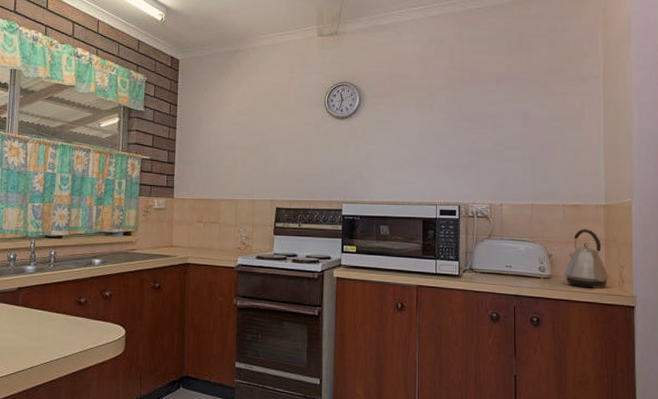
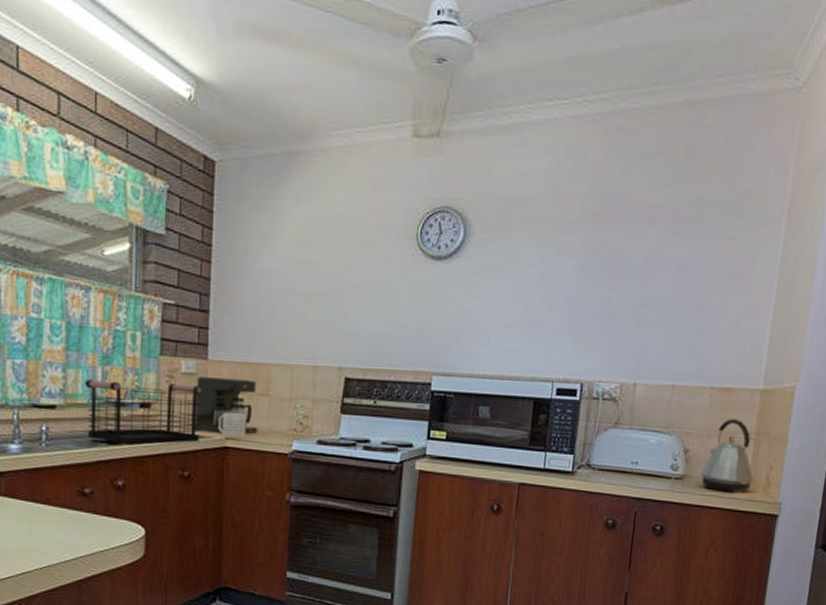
dish rack: none [83,216,170,264] -> present [84,380,203,445]
coffee maker: none [163,210,211,254] -> present [194,376,258,435]
mug: none [181,236,203,257] -> present [218,411,247,439]

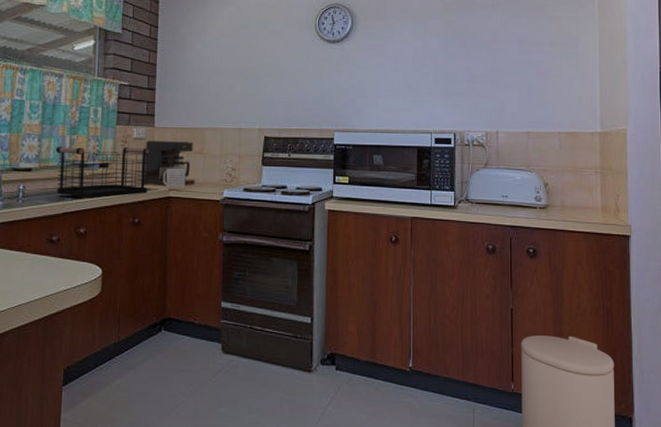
kettle: present [701,419,754,493] -> none [561,157,604,218]

